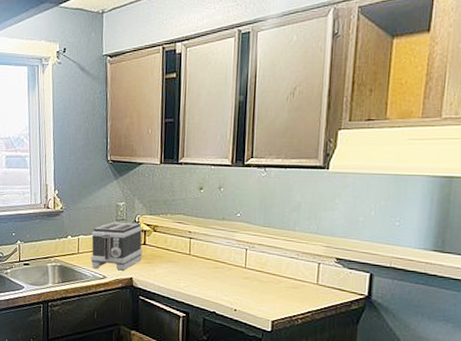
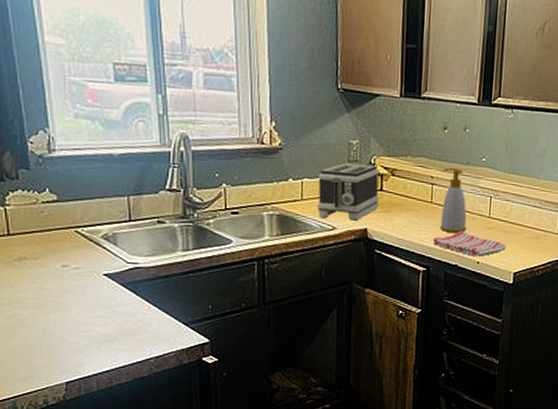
dish towel: none [191,279,263,305] -> present [432,230,506,257]
soap bottle: none [198,223,223,283] -> present [440,168,467,233]

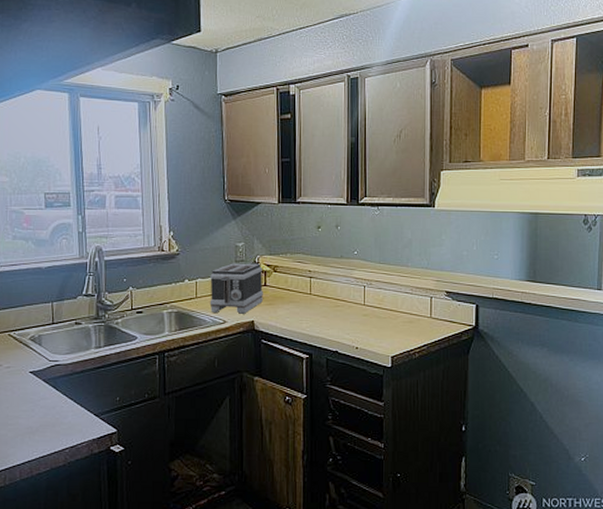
dish towel: present [432,230,506,257] -> none [313,318,382,342]
soap bottle: present [440,168,467,233] -> none [319,262,344,322]

